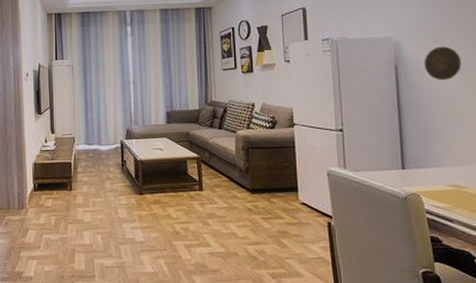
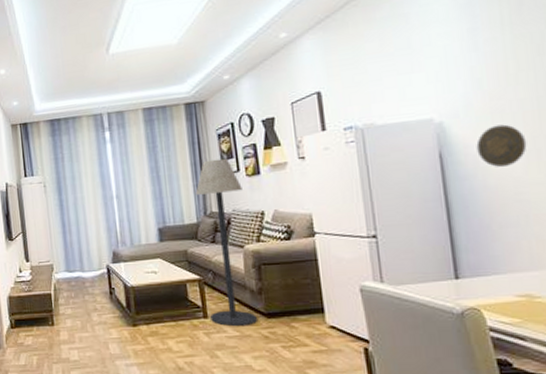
floor lamp: none [199,56,243,200] -> present [195,158,257,327]

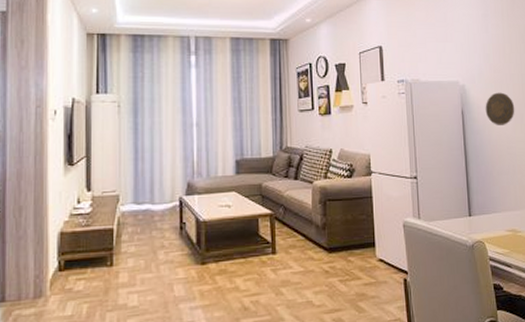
floor lamp: present [195,158,257,327] -> none [274,96,320,262]

